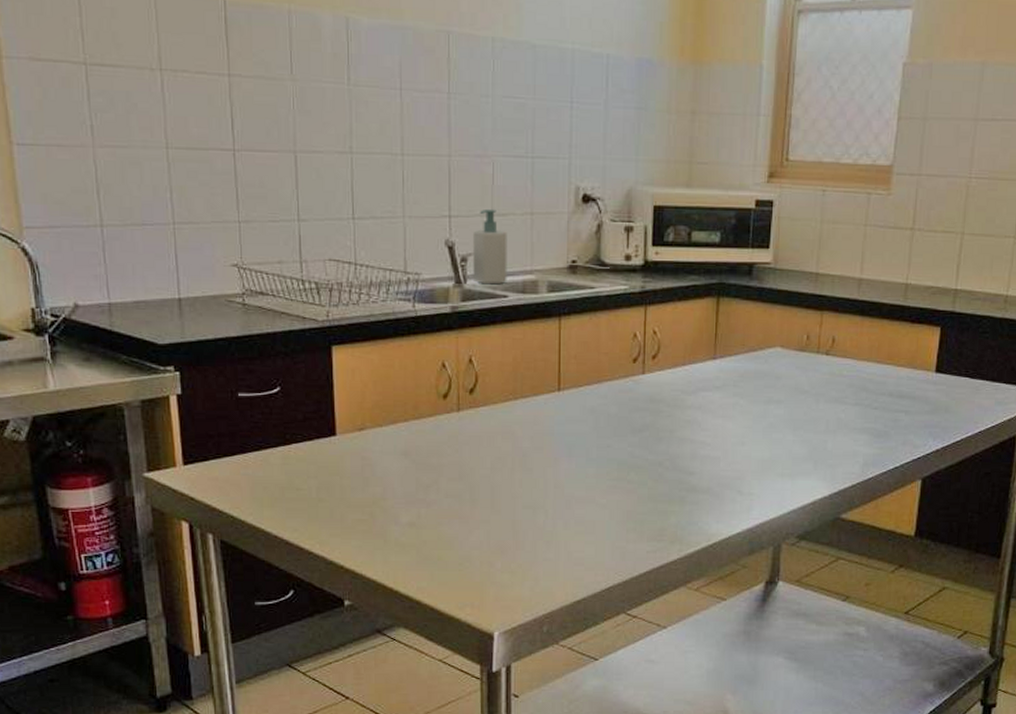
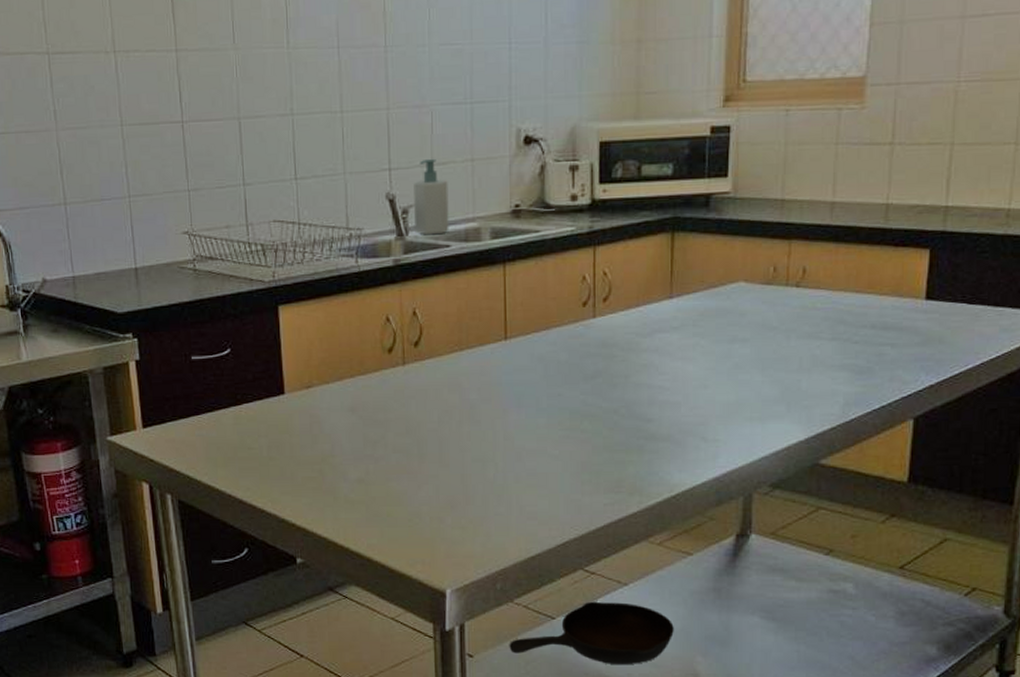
frying pan: none [553,643,707,704] -> present [509,601,674,665]

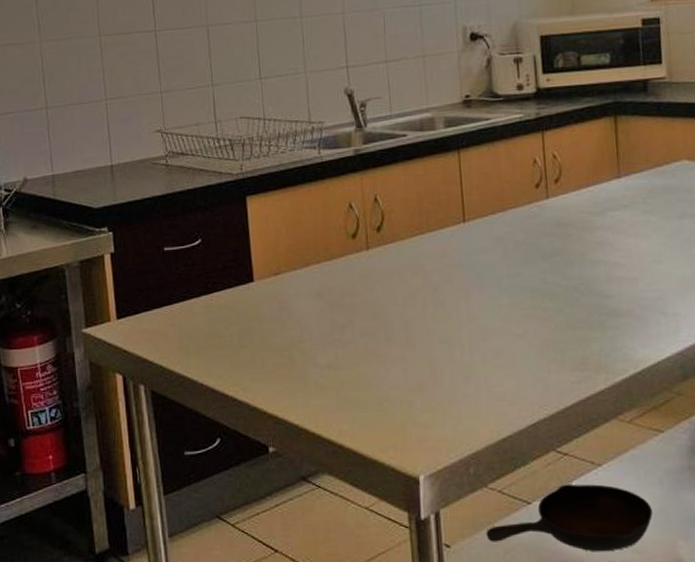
soap bottle: present [414,158,449,235] -> none [370,56,405,126]

